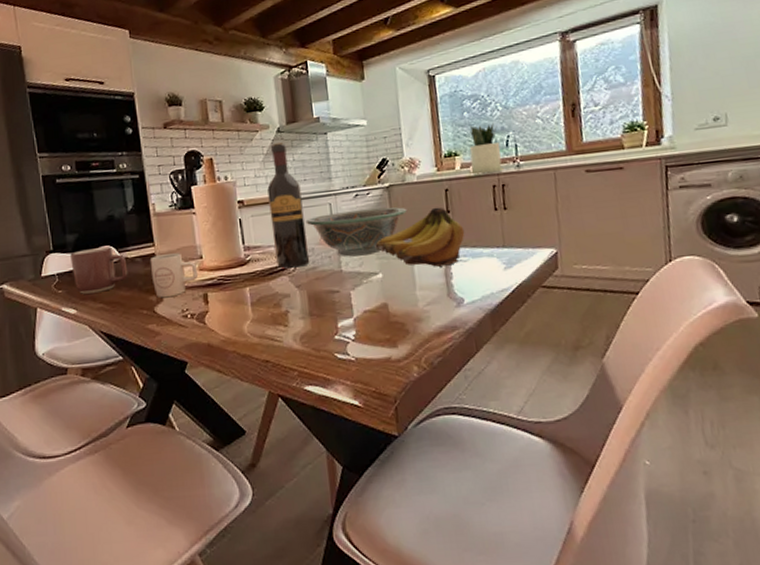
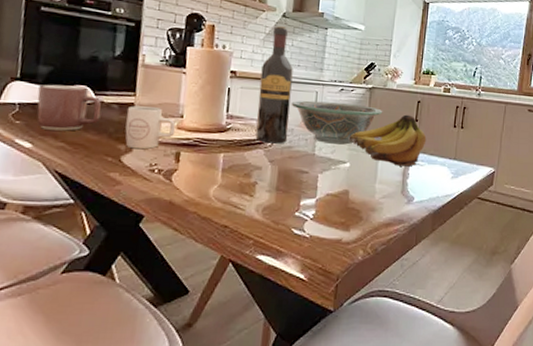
planter: present [469,122,506,175] -> none [440,52,470,96]

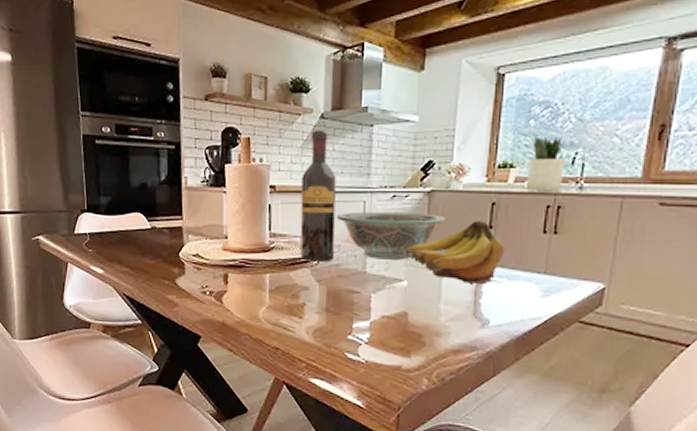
mug: present [36,84,101,132] -> none [102,213,155,258]
mug: present [124,106,176,150] -> none [176,229,222,272]
planter: none [440,52,470,96] -> present [523,134,566,191]

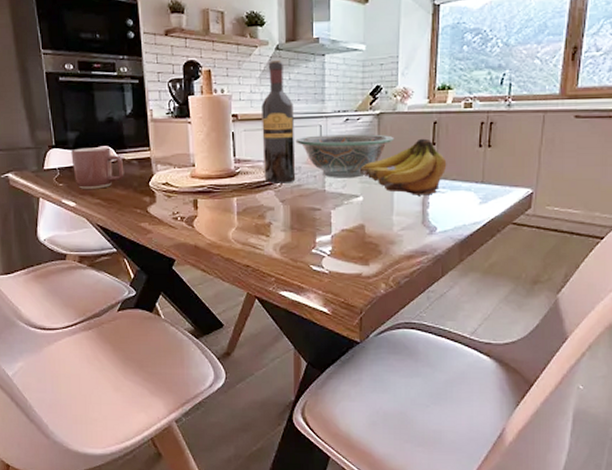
mug: none [102,213,155,258] -> present [71,147,125,190]
planter: present [523,134,566,191] -> none [460,58,496,110]

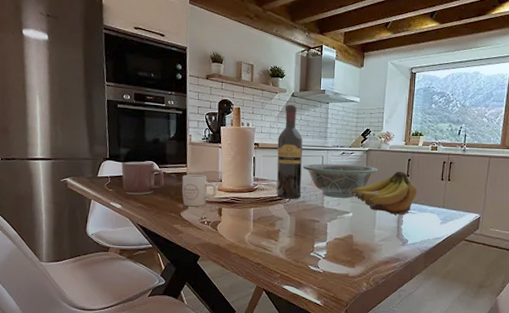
mug: none [145,159,190,200] -> present [181,174,217,207]

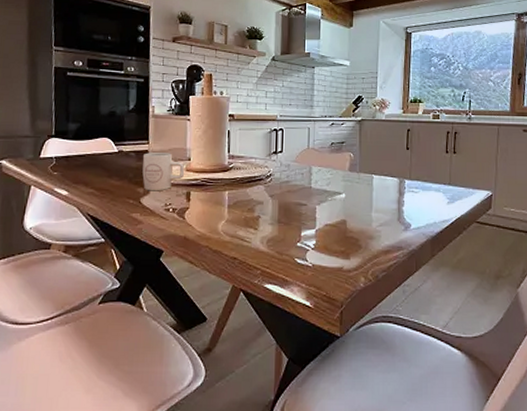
mug: present [121,161,165,196] -> none [69,138,122,180]
wine bottle: present [276,104,303,199] -> none [255,69,286,179]
decorative bowl: present [303,163,379,198] -> none [286,136,374,177]
fruit: present [350,171,417,215] -> none [342,143,419,194]

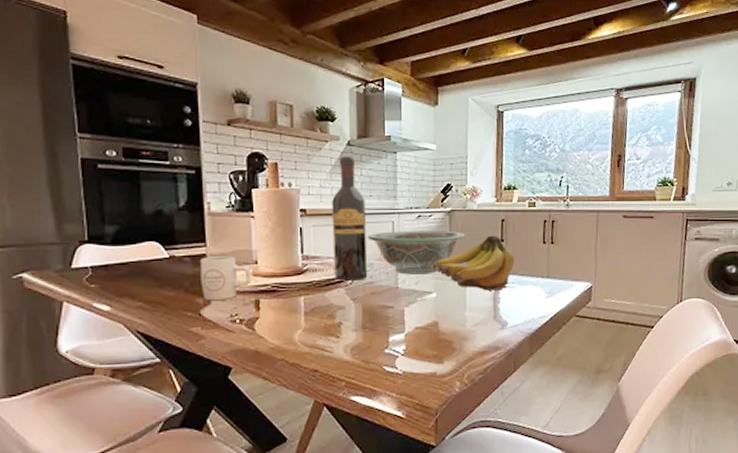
wine bottle: none [255,69,286,179] -> present [332,156,368,281]
decorative bowl: none [286,136,374,177] -> present [367,230,466,275]
fruit: none [342,143,419,194] -> present [432,235,515,291]

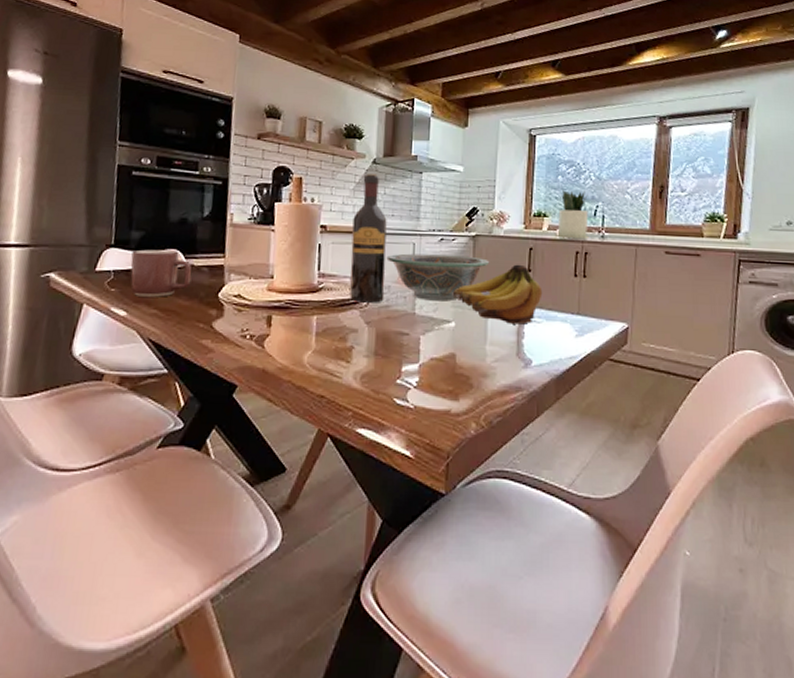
mug: none [108,243,174,292] -> present [130,249,192,298]
mug: present [199,256,252,301] -> none [215,268,266,314]
planter: none [525,162,556,209] -> present [556,190,590,239]

